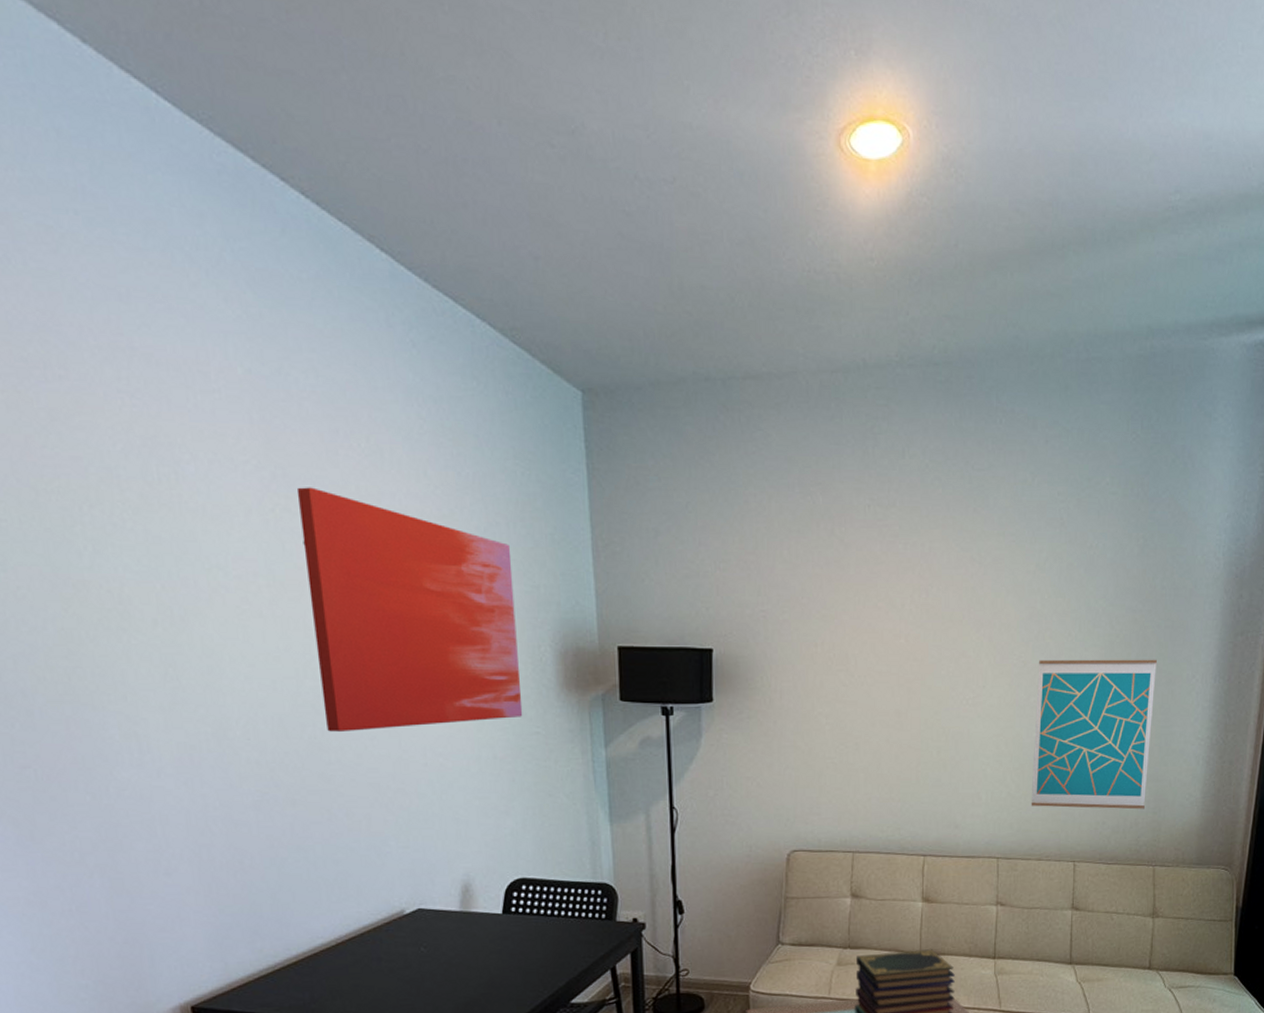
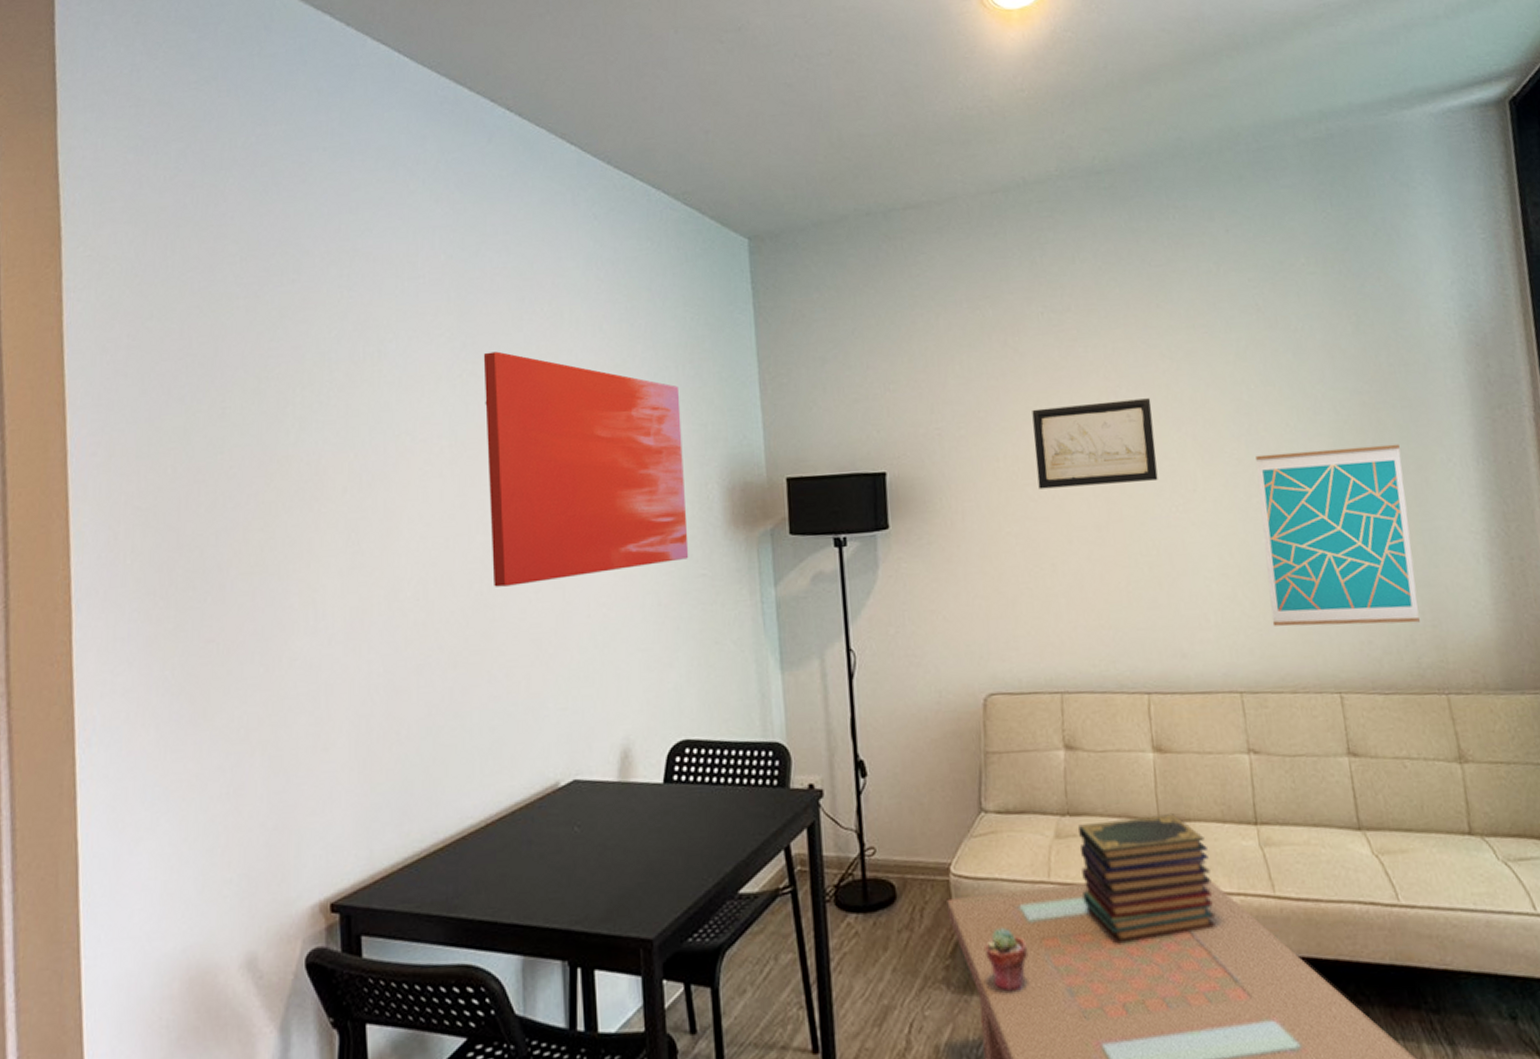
wall art: none [850,599,957,676] -> present [1032,398,1158,489]

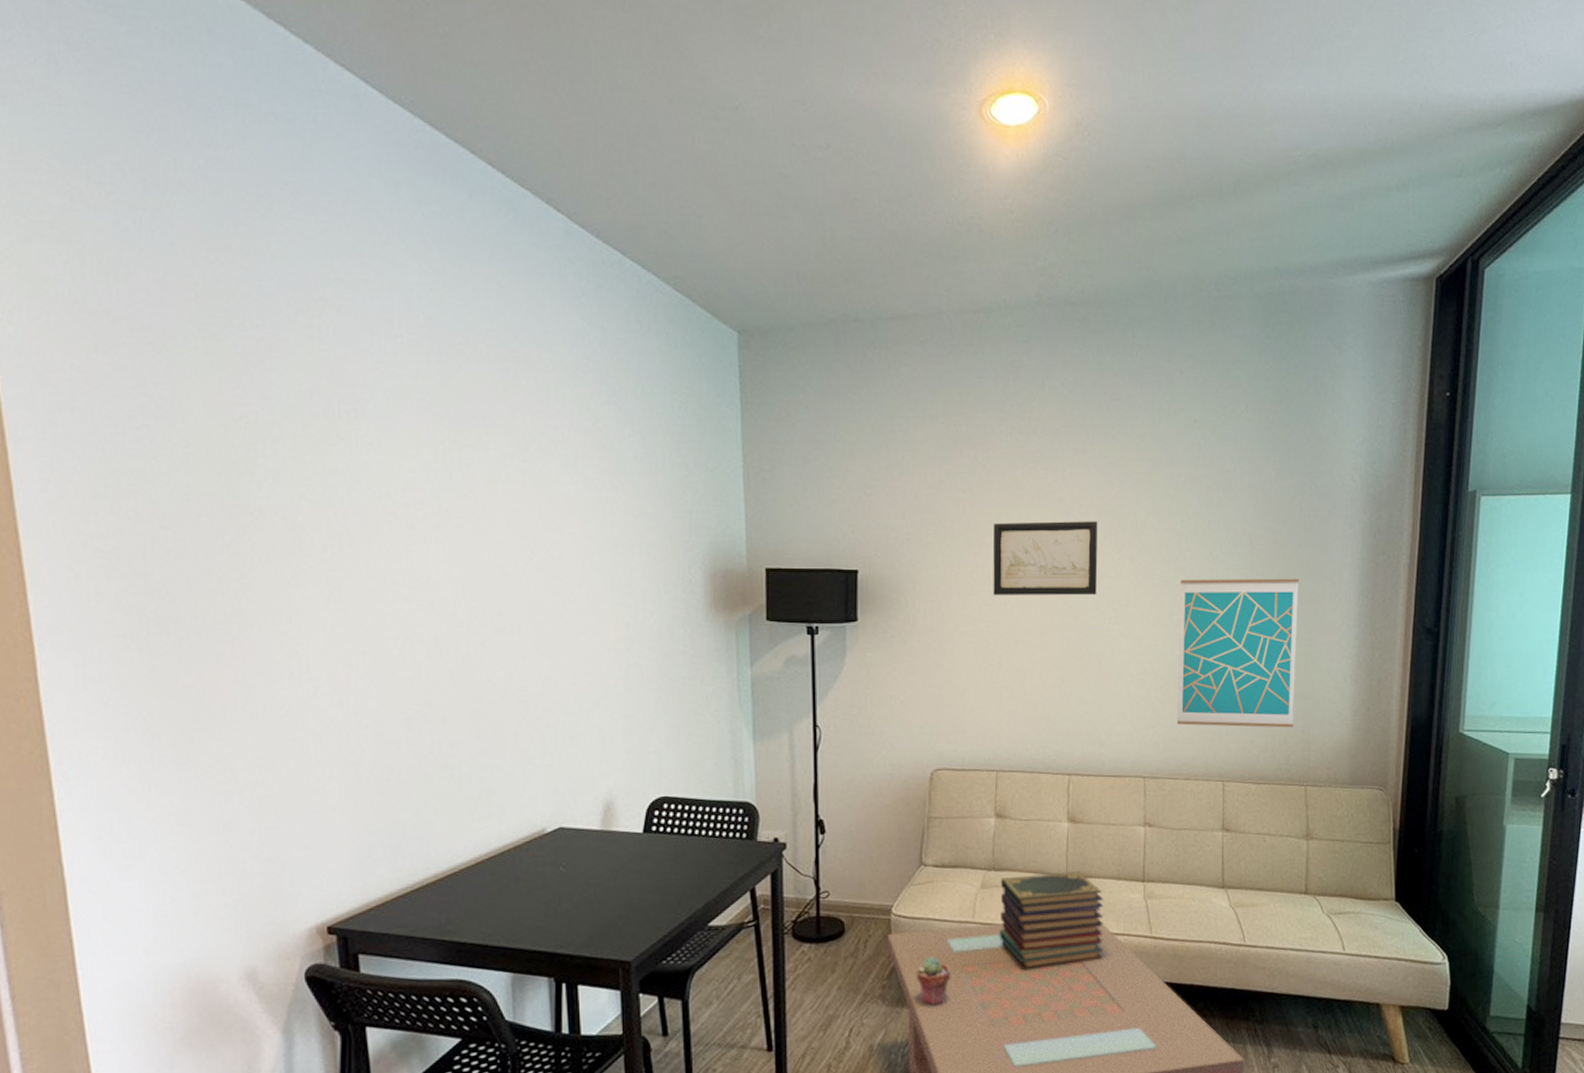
wall art: present [483,351,689,587] -> none [466,421,671,651]

